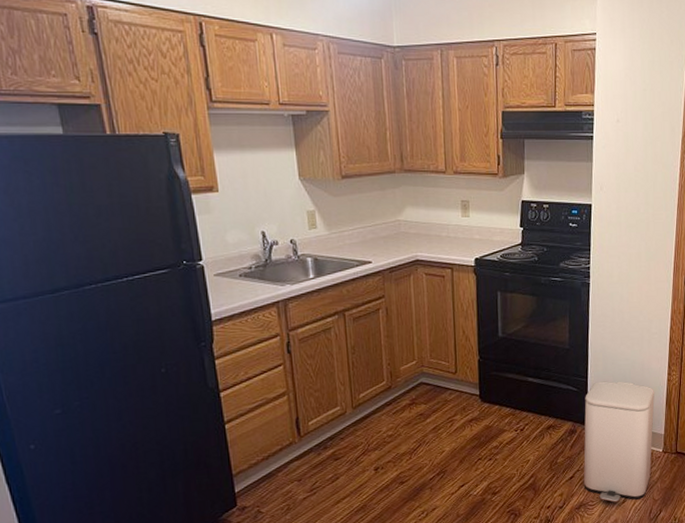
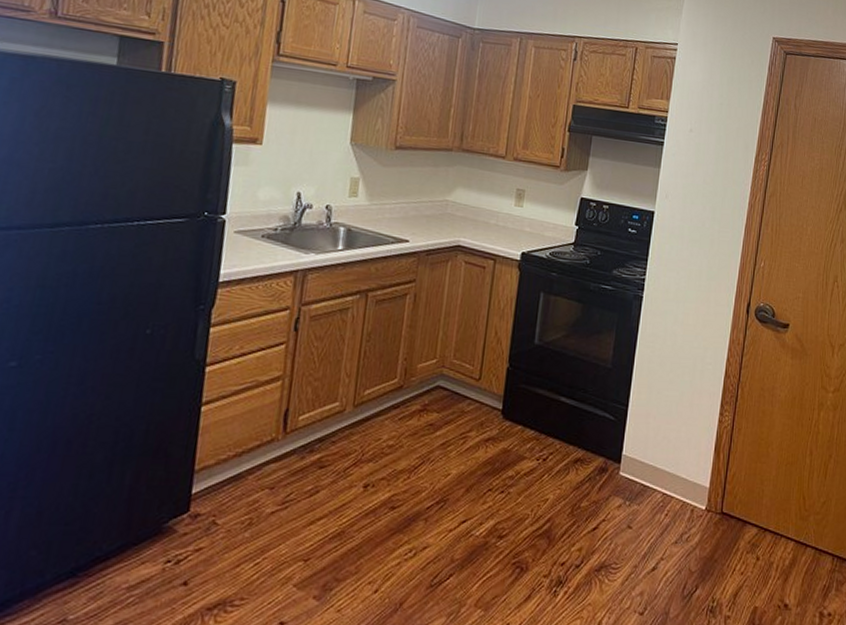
pedal bin: present [583,381,655,503] -> none [608,412,703,568]

